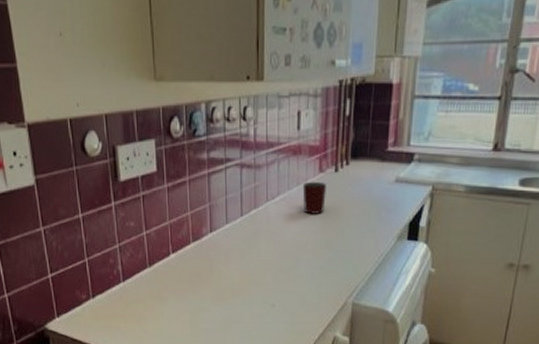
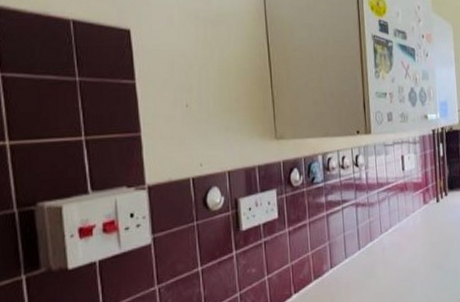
mug: present [302,182,326,214] -> none [411,212,432,241]

